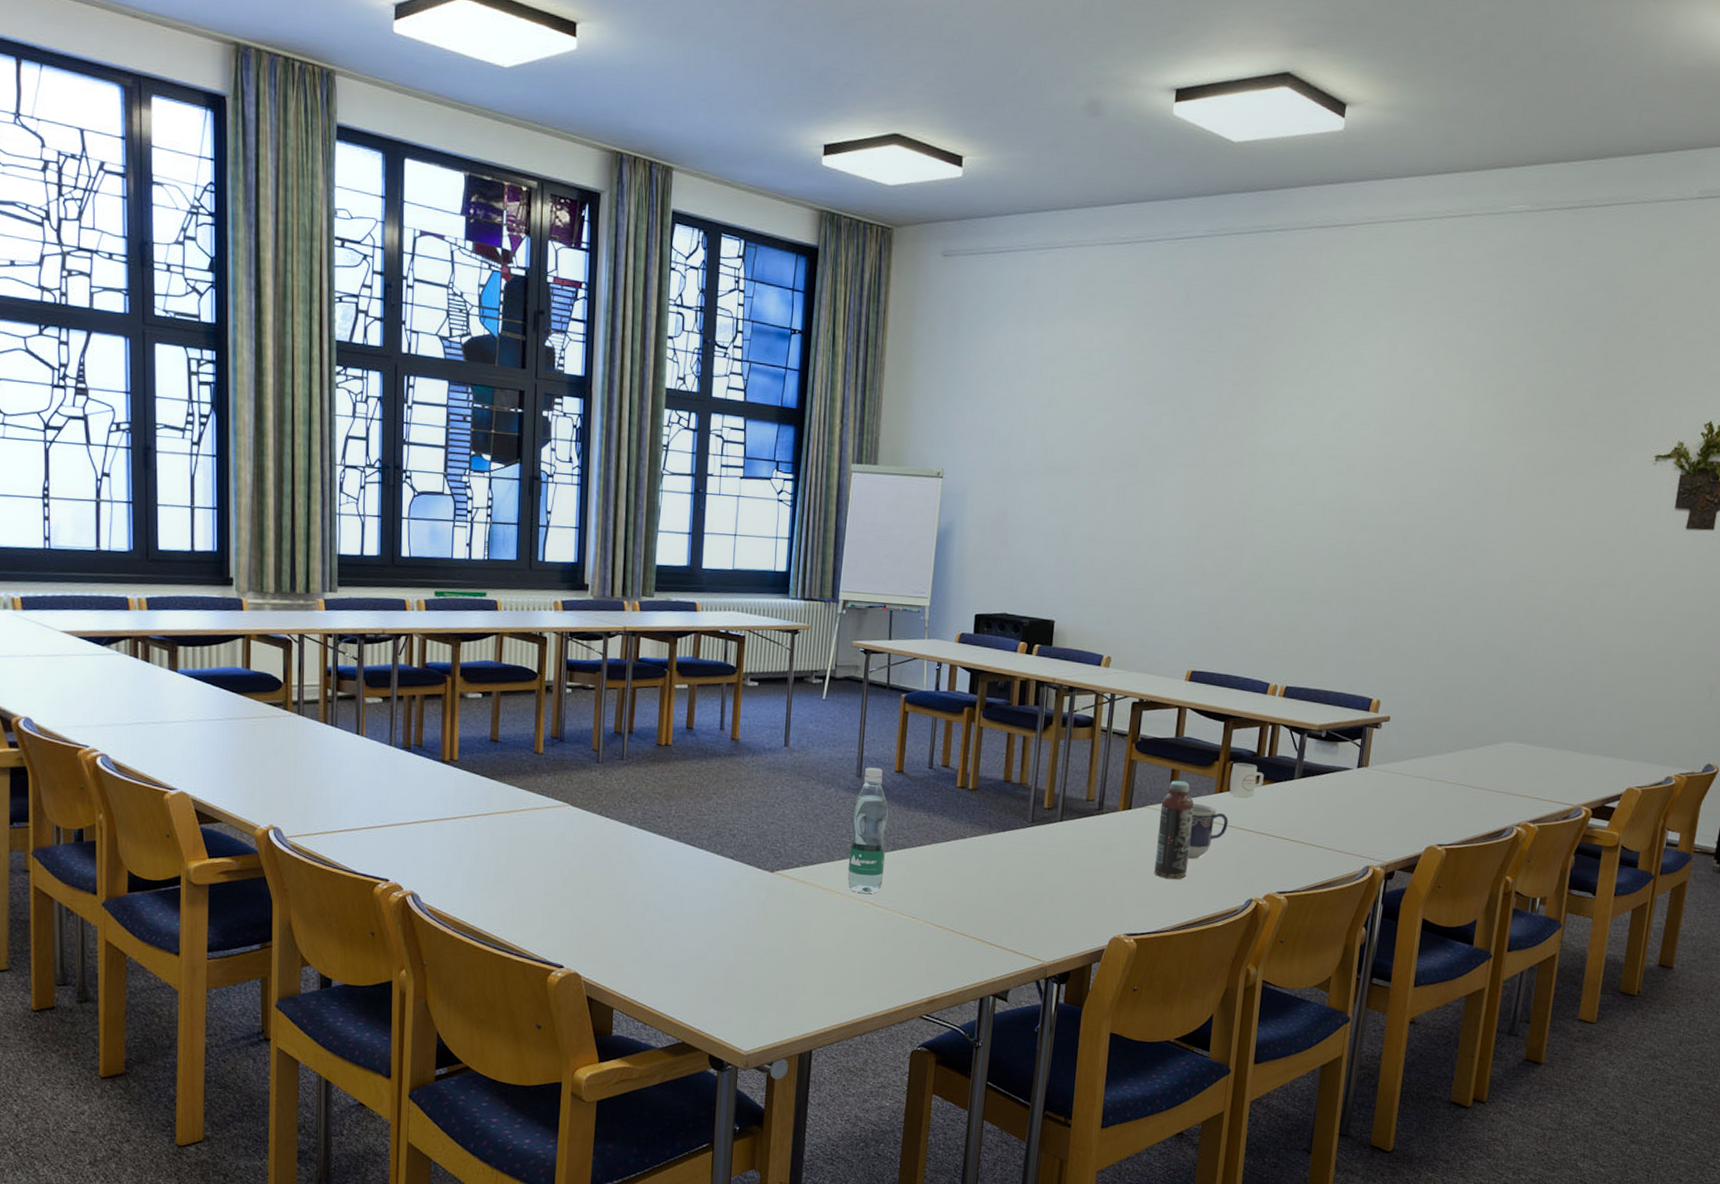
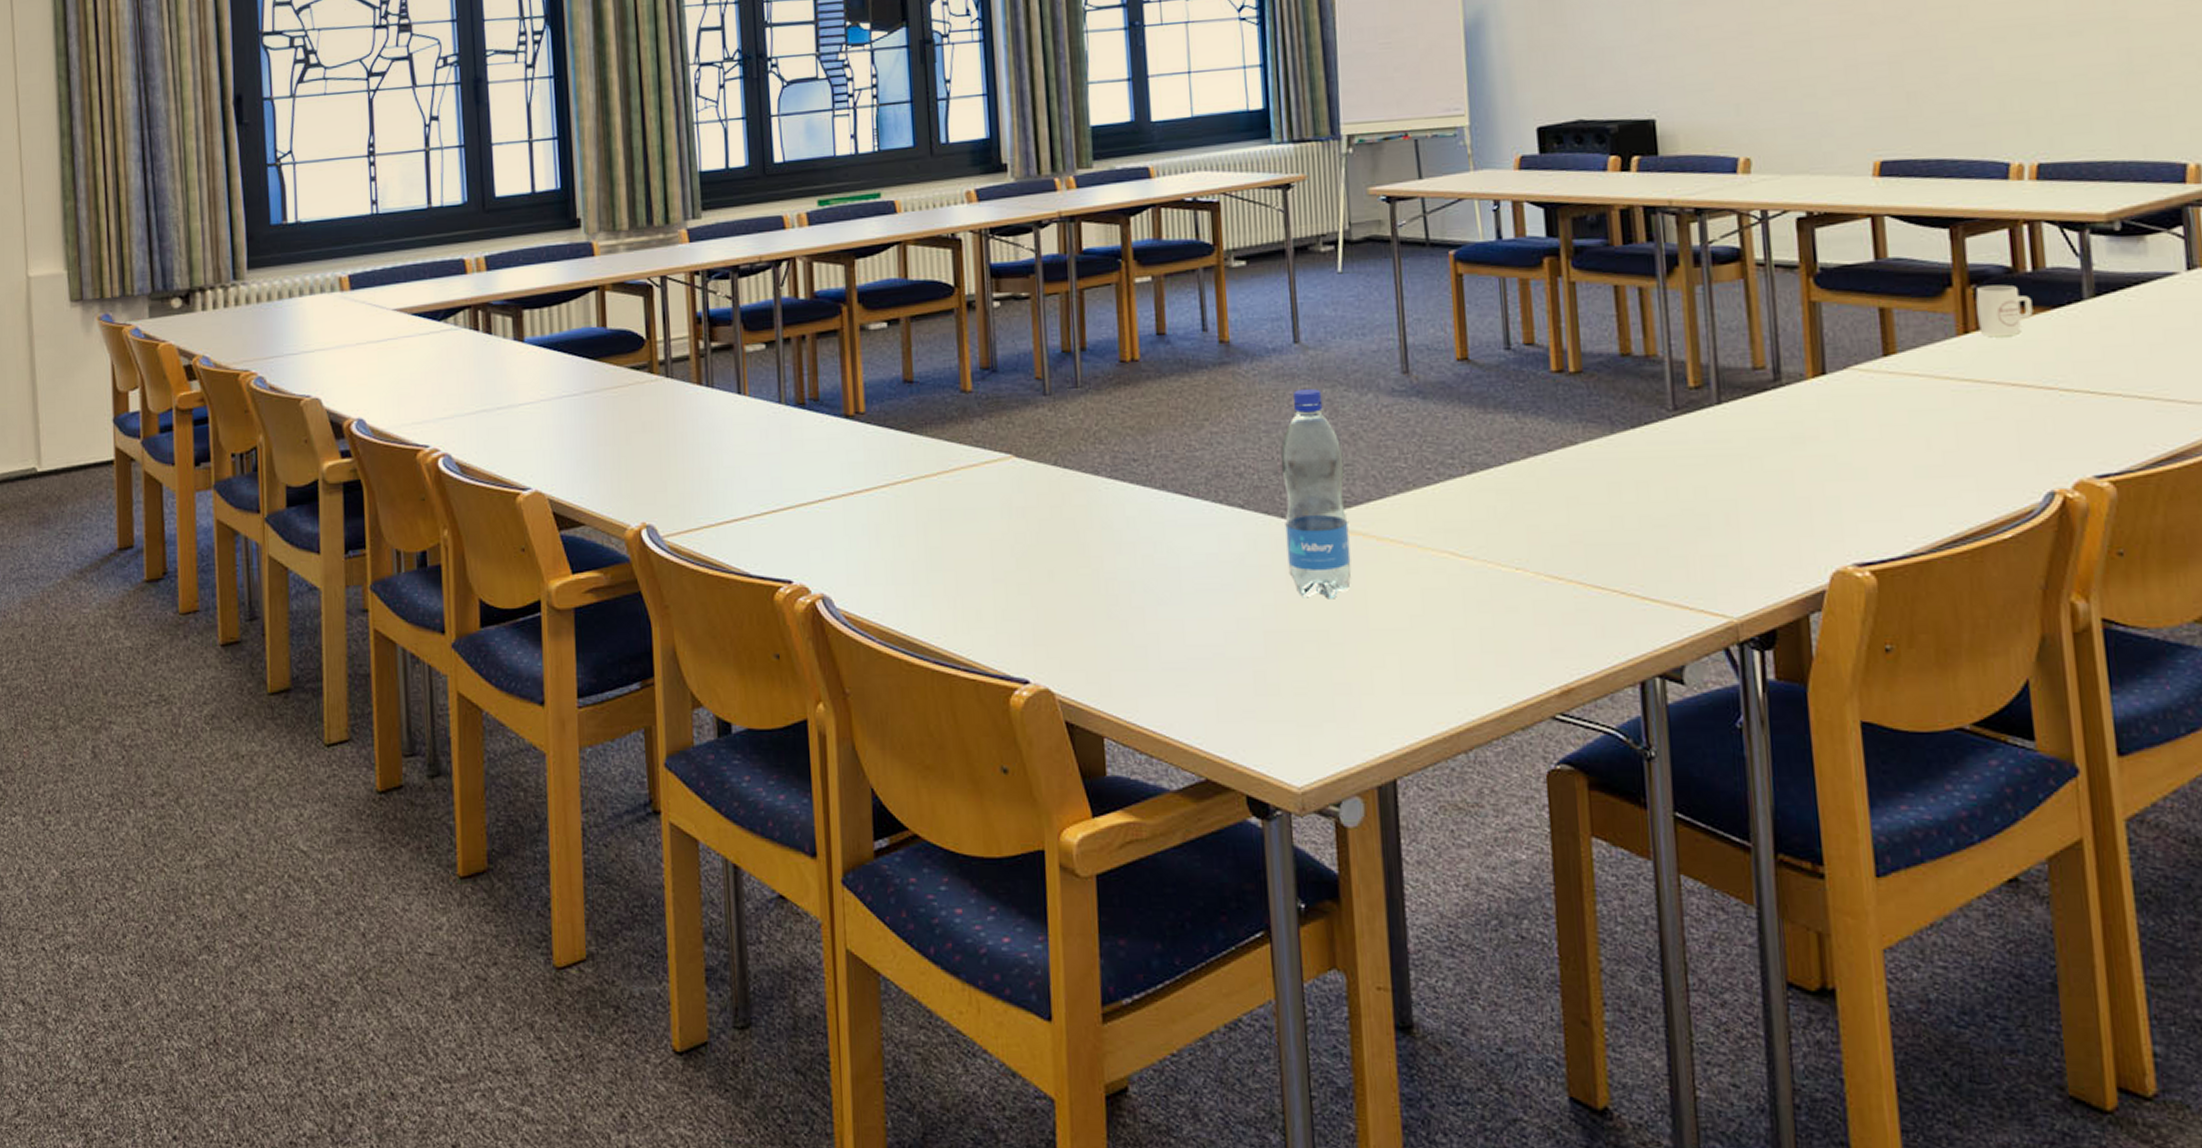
bottle: none [758,779,808,927] -> present [1280,388,1352,599]
bottle: present [847,767,889,894] -> none [1403,358,1464,539]
beverage bottle: present [1154,780,1194,880] -> none [1872,322,1937,474]
cup: present [1188,803,1228,860] -> none [1924,354,1989,440]

